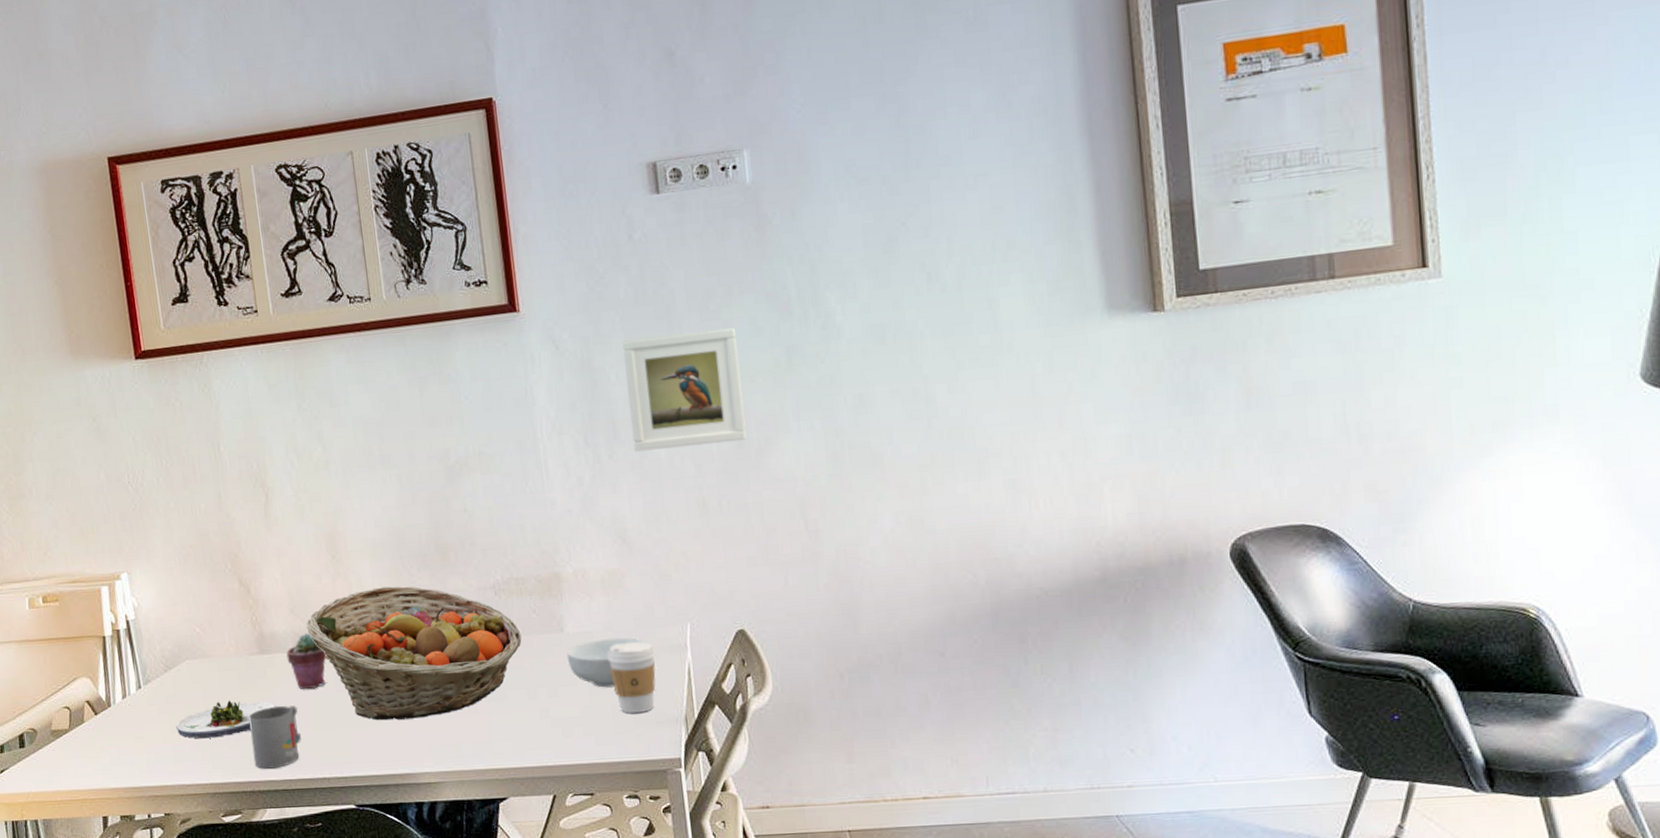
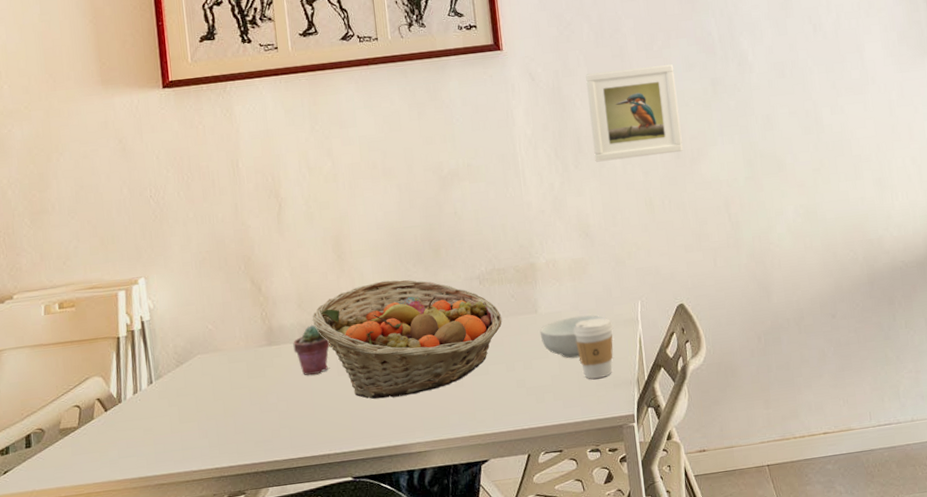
salad plate: present [176,700,276,739] -> none [185,388,282,427]
mug: present [248,705,301,769] -> none [255,390,304,451]

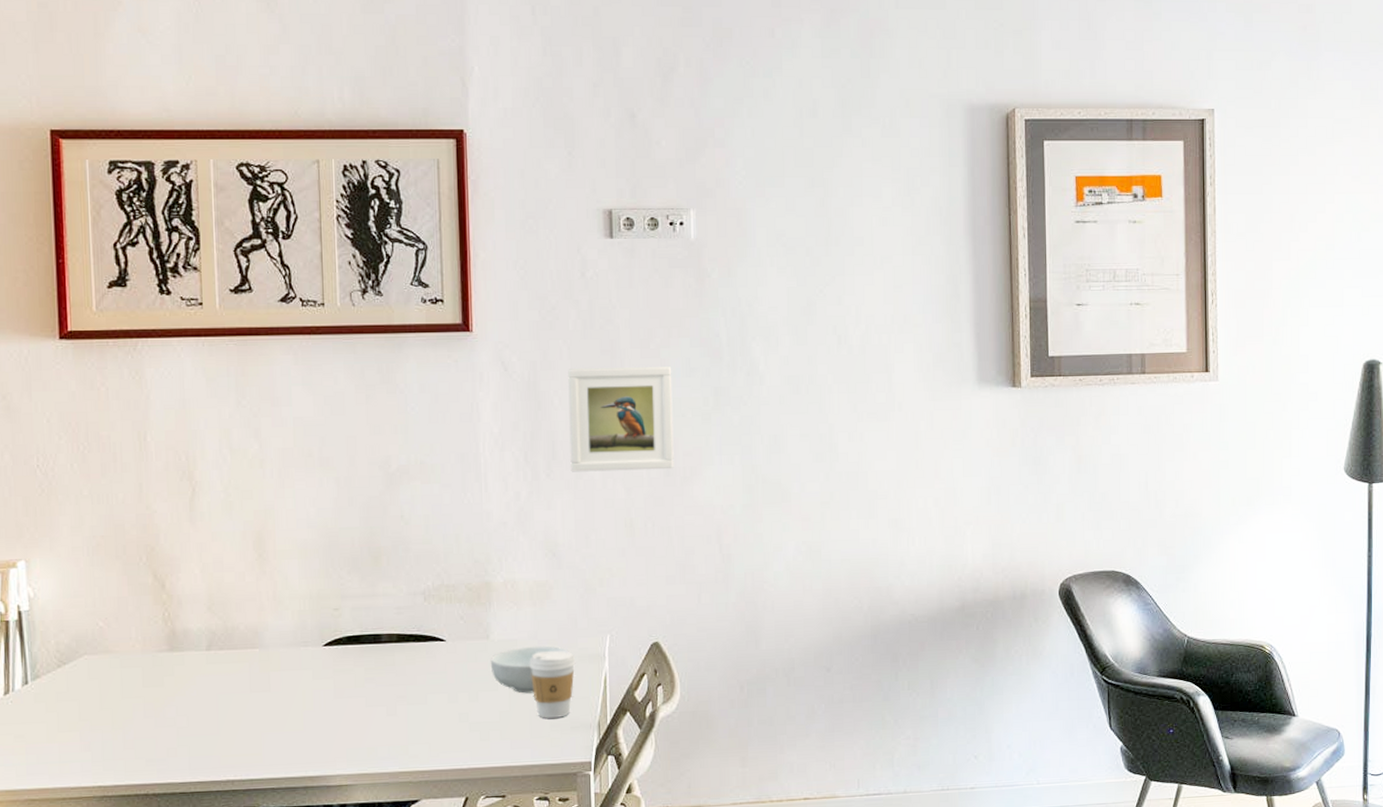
potted succulent: present [293,324,330,375] -> none [199,631,243,689]
fruit basket: present [312,280,502,399] -> none [223,587,447,722]

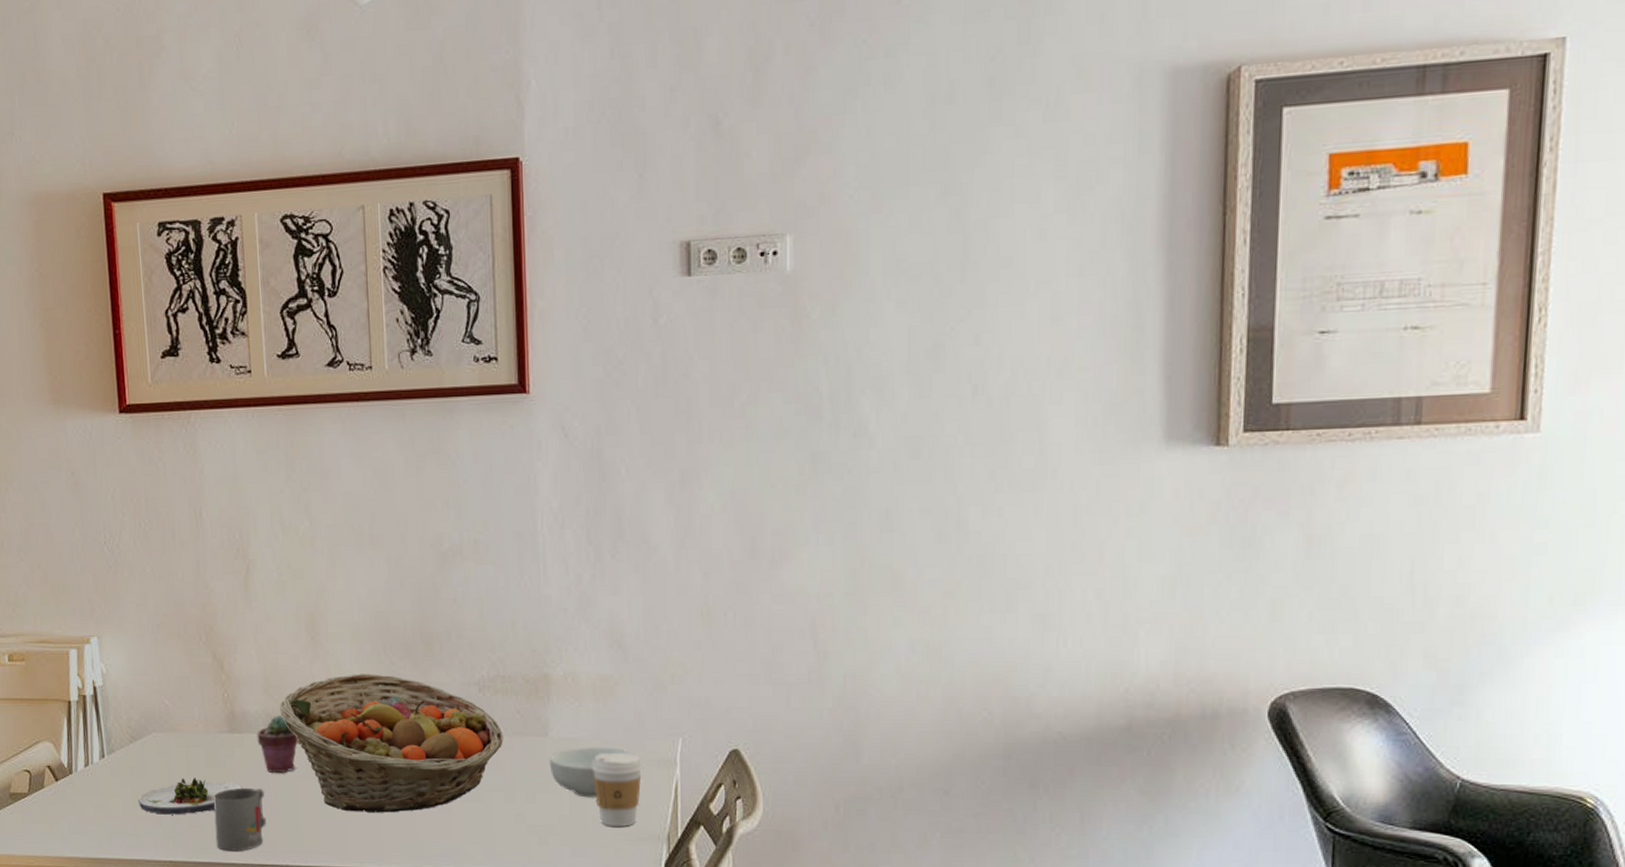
salad plate: none [65,699,182,739] -> present [138,778,243,815]
mug: none [149,705,206,771] -> present [213,788,266,851]
potted succulent: none [199,631,243,689] -> present [257,714,299,772]
fruit basket: none [223,587,447,722] -> present [279,674,503,813]
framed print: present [568,367,674,472] -> none [637,428,761,553]

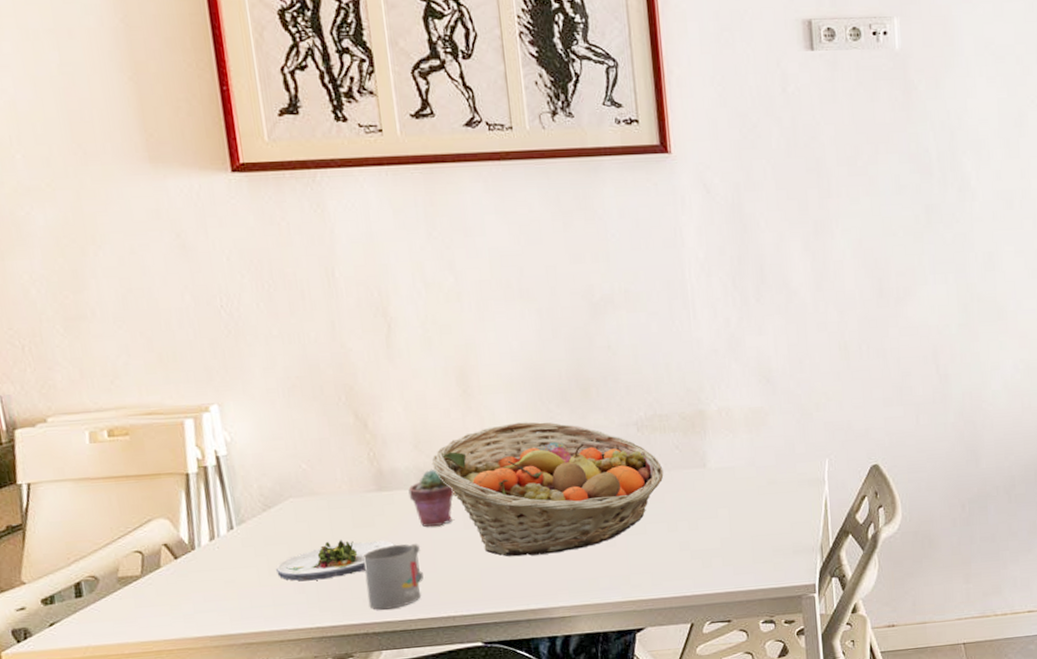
cereal bowl: present [550,747,636,798] -> none [709,472,788,520]
coffee cup: present [591,752,643,827] -> none [748,476,795,544]

